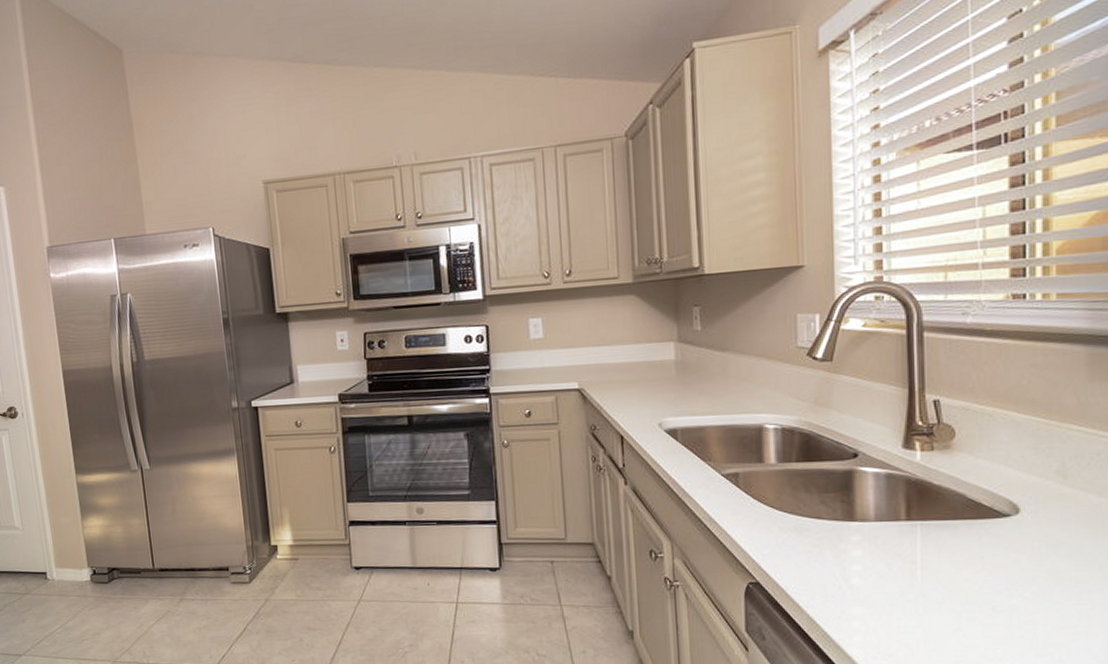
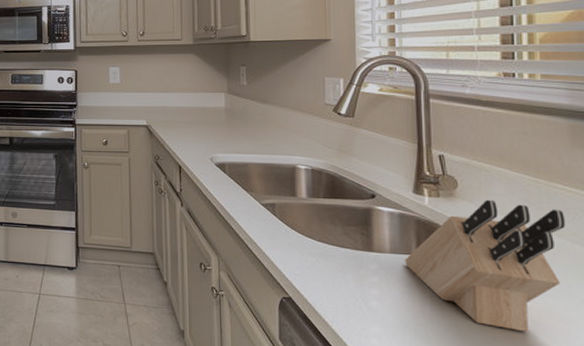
knife block: none [892,449,1079,599] -> present [405,199,566,332]

